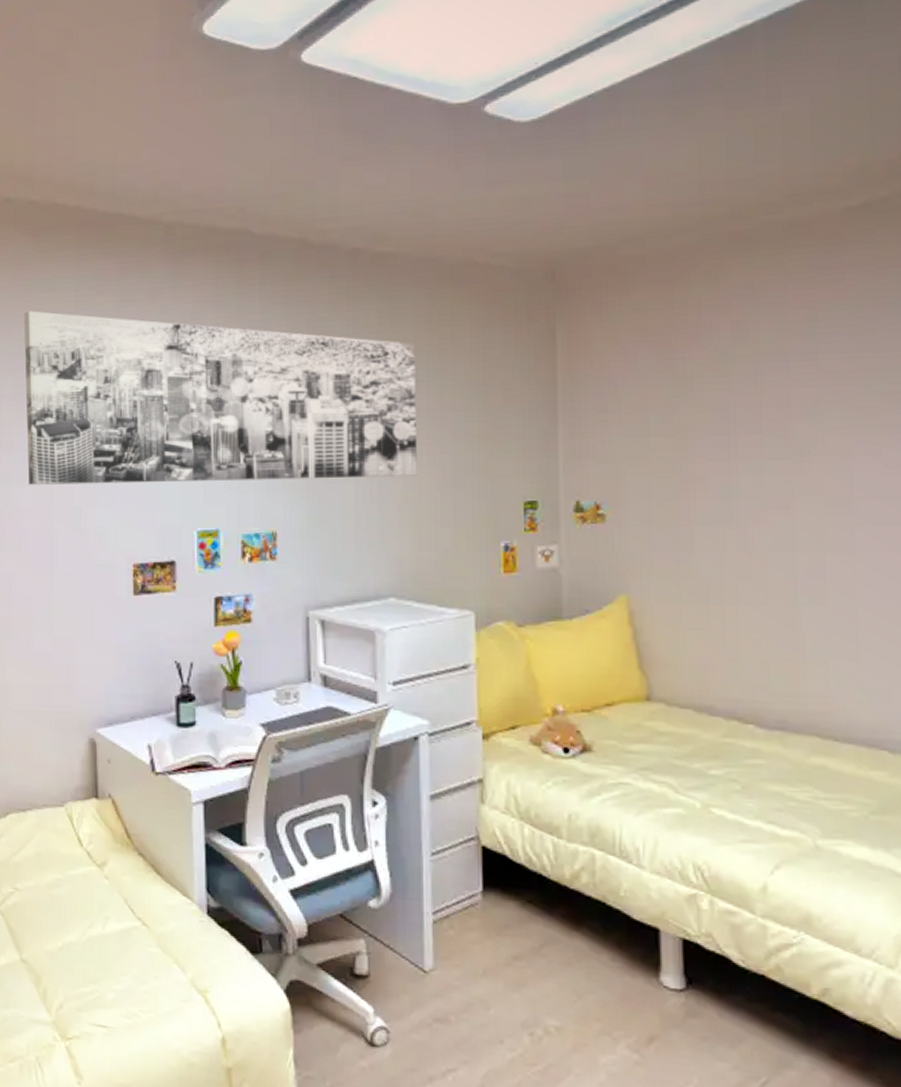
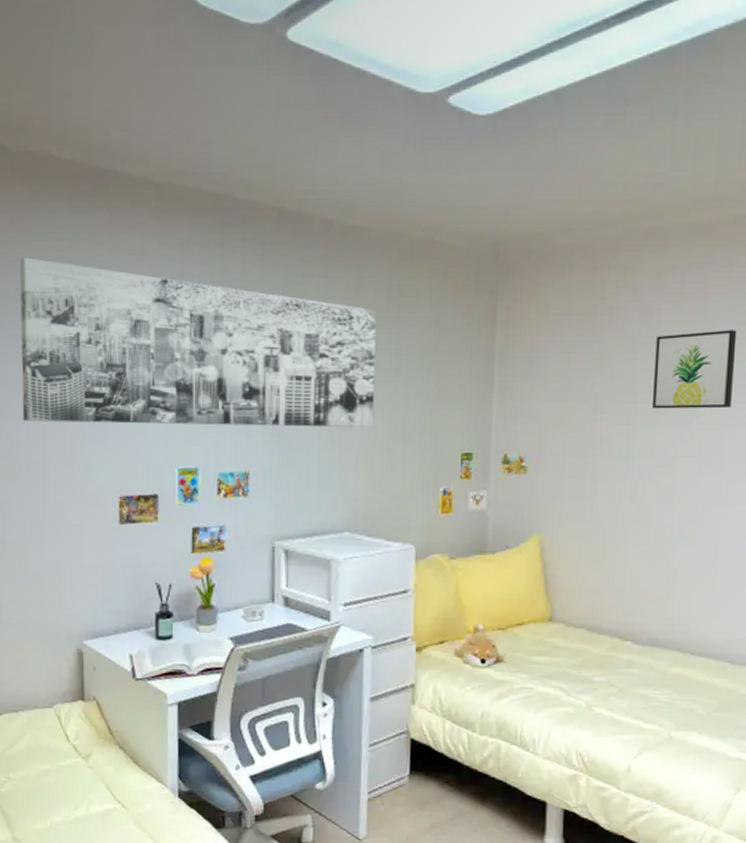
wall art: none [755,341,859,440] -> present [651,330,737,409]

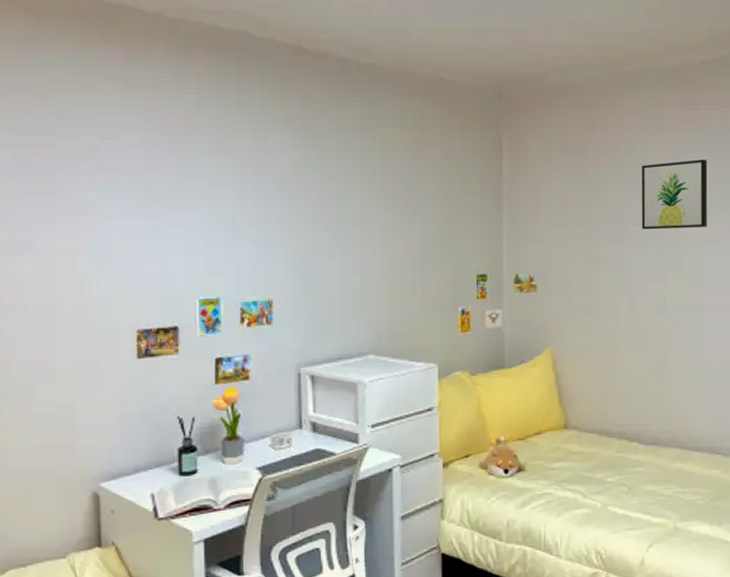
wall art: present [19,257,377,427] -> none [23,89,394,256]

